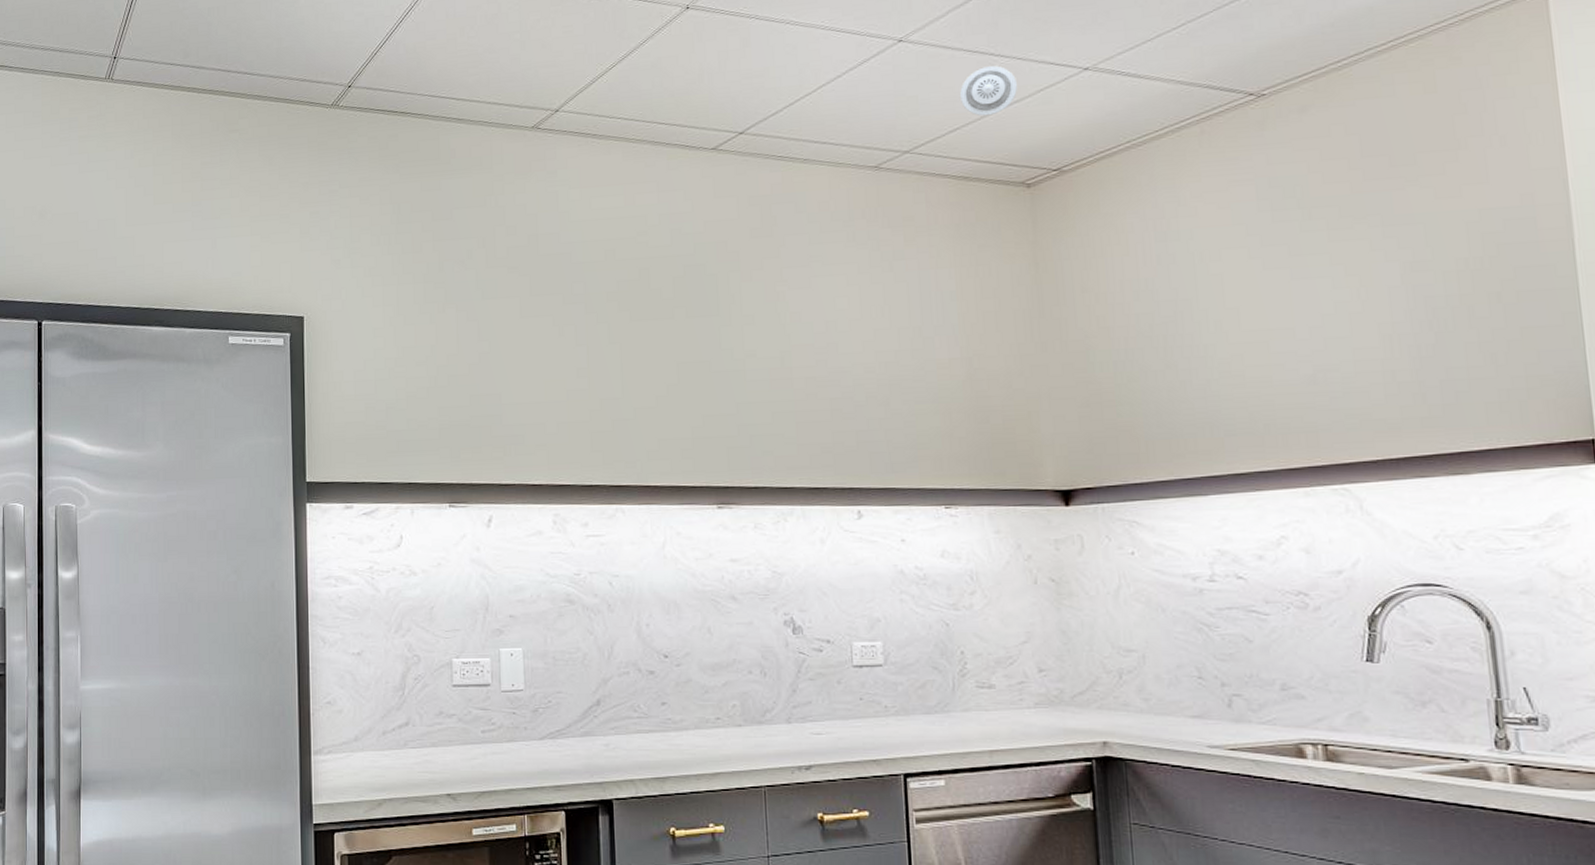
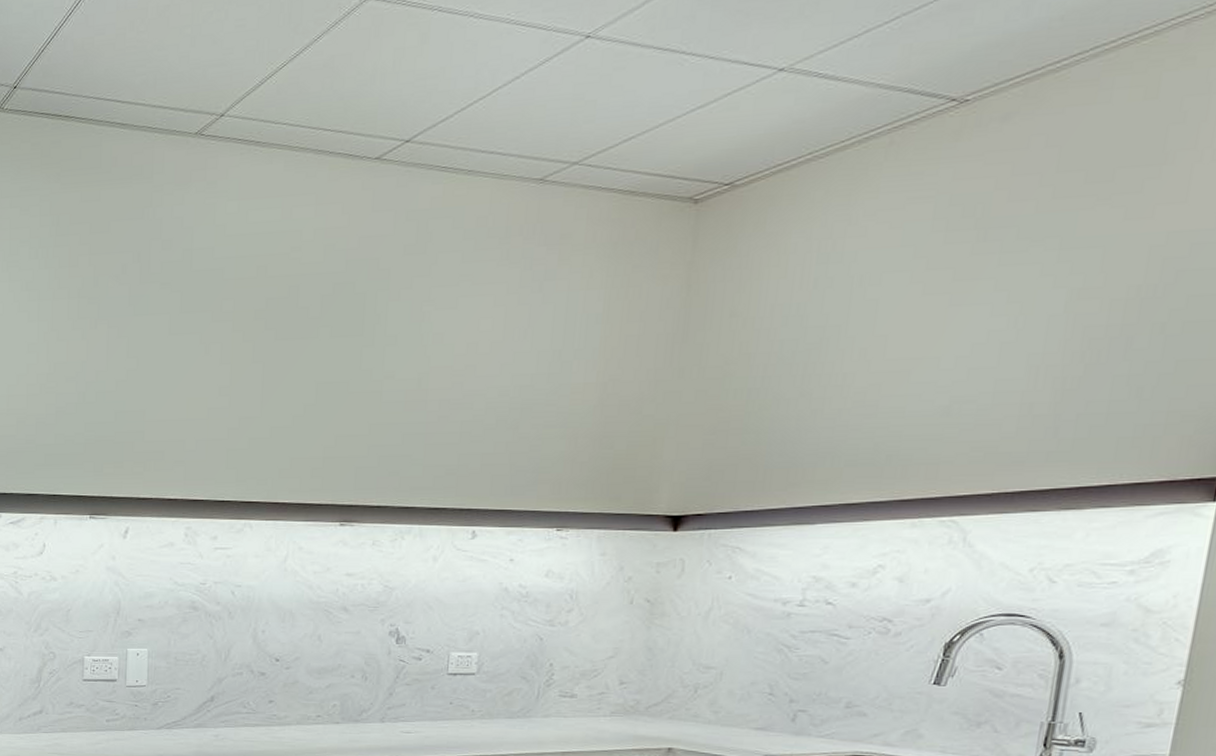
smoke detector: present [960,66,1017,116] -> none [641,66,704,124]

